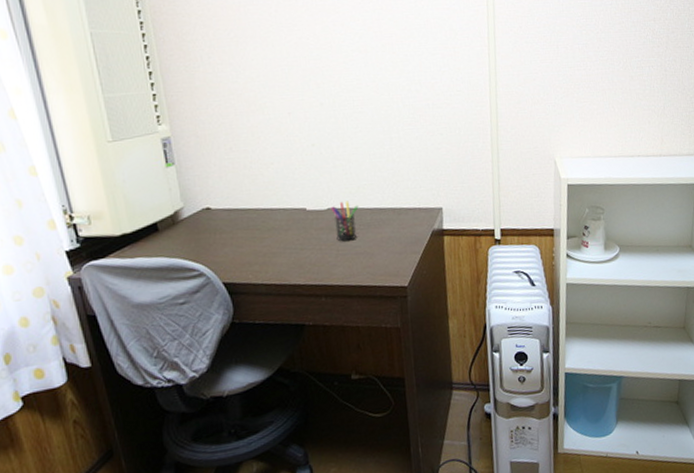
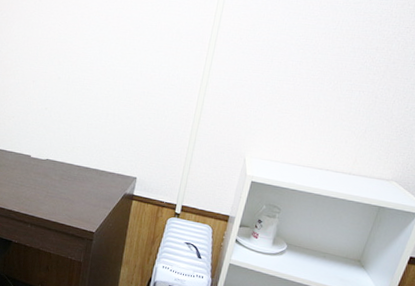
pen holder: present [331,201,359,242] -> none [48,156,71,187]

